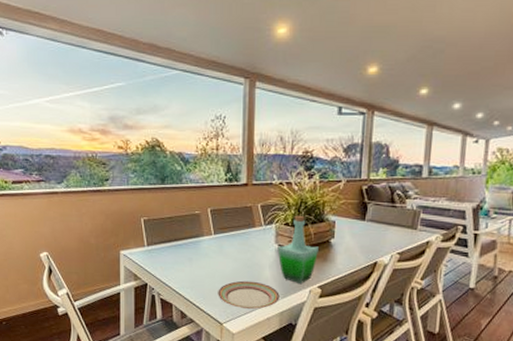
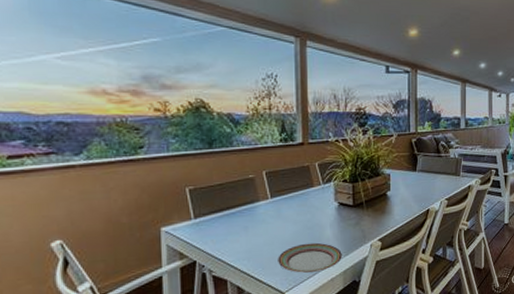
bottle: present [277,215,319,285] -> none [337,171,376,240]

